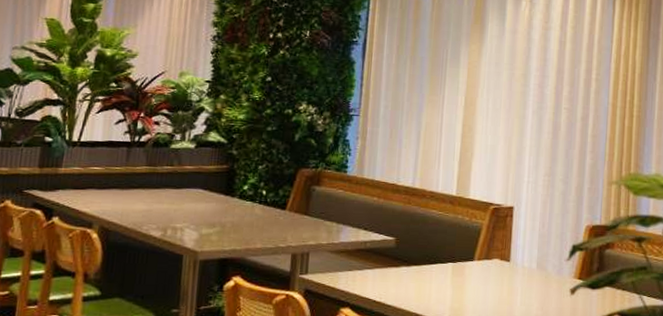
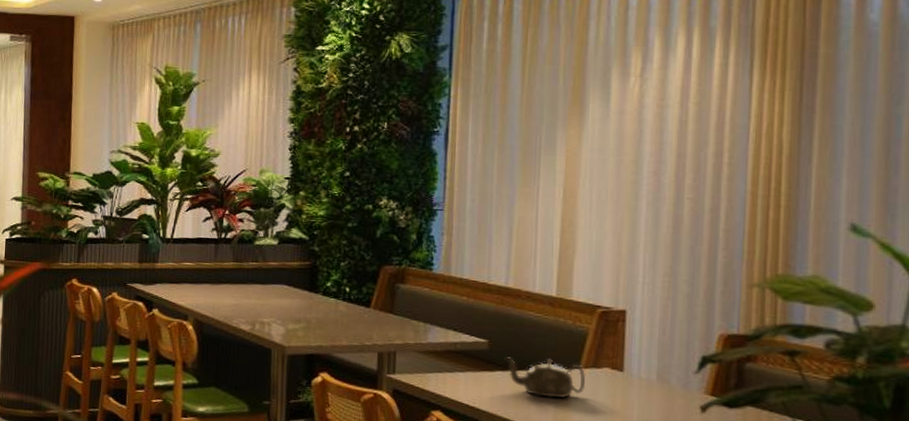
teapot: none [409,253,478,290] -> present [504,357,585,399]

